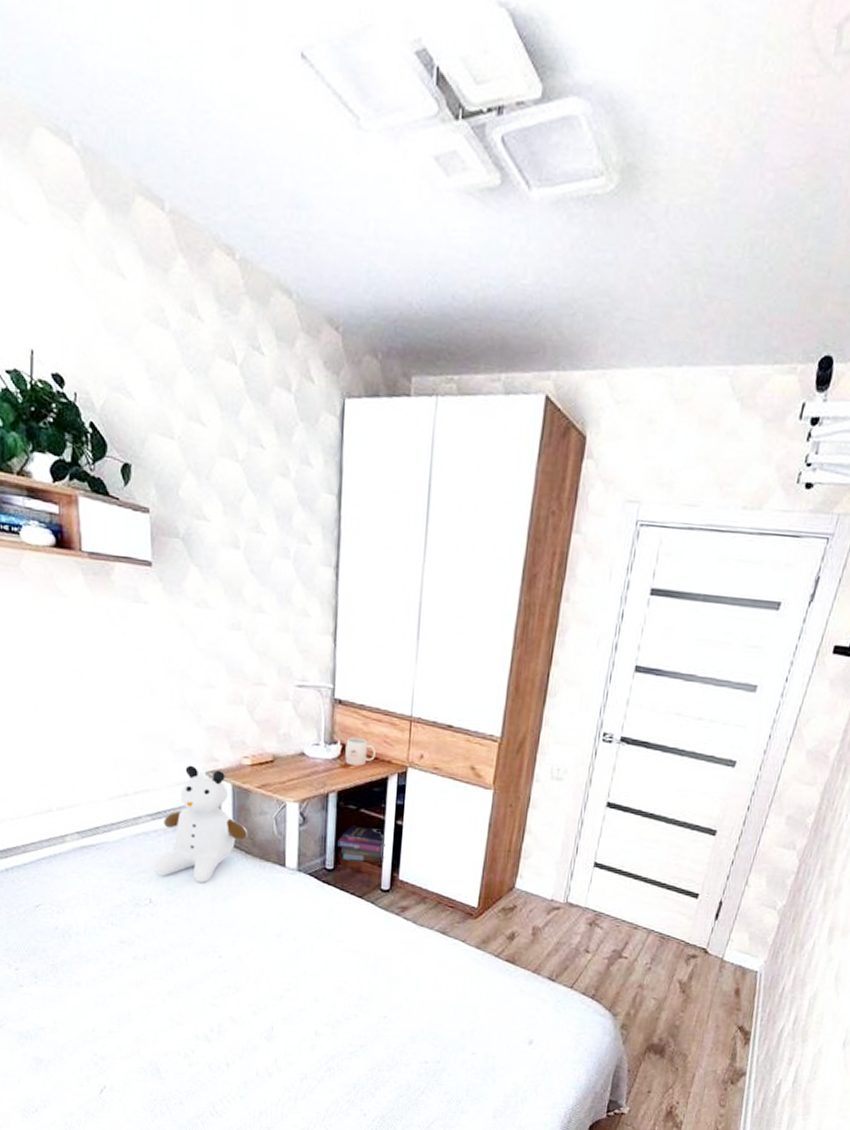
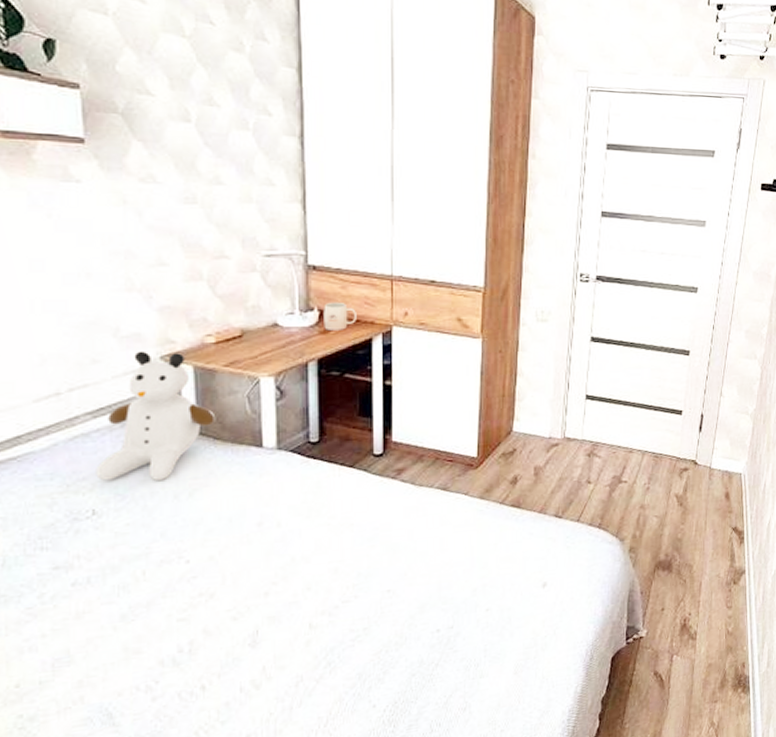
books: present [337,825,386,863] -> none [321,391,375,430]

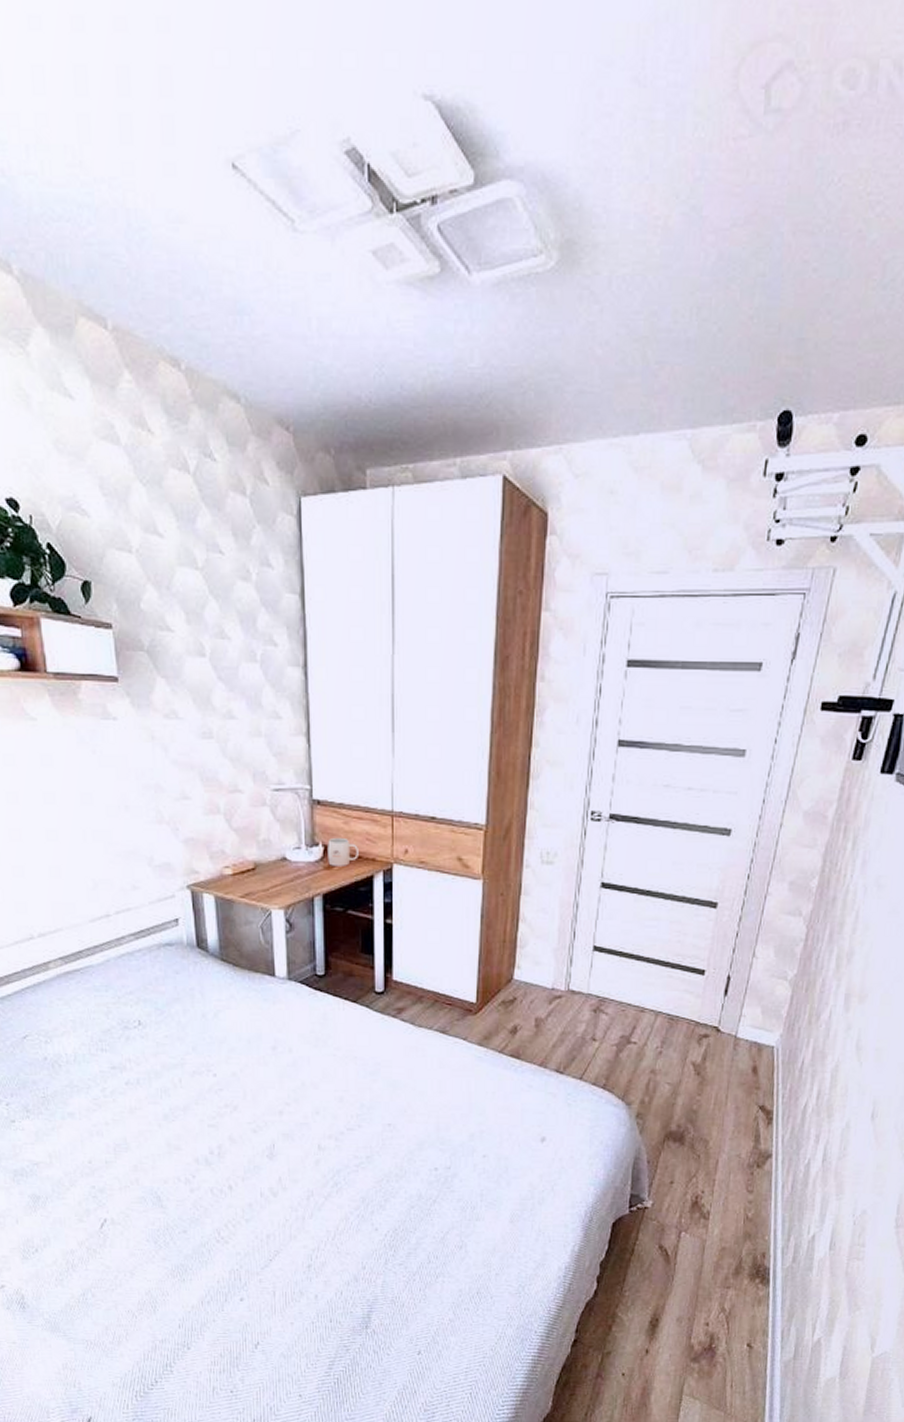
stuffed animal: present [96,351,216,481] -> none [139,879,235,999]

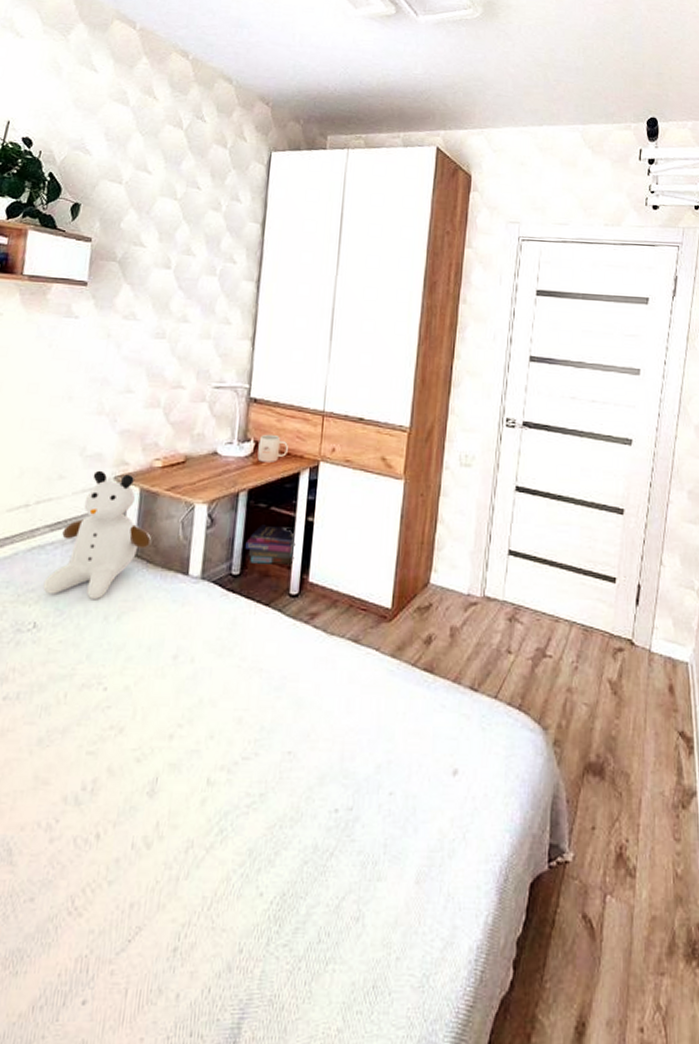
stuffed animal: none [139,879,235,999] -> present [43,470,152,599]
books: none [327,928,377,965] -> present [245,524,296,565]

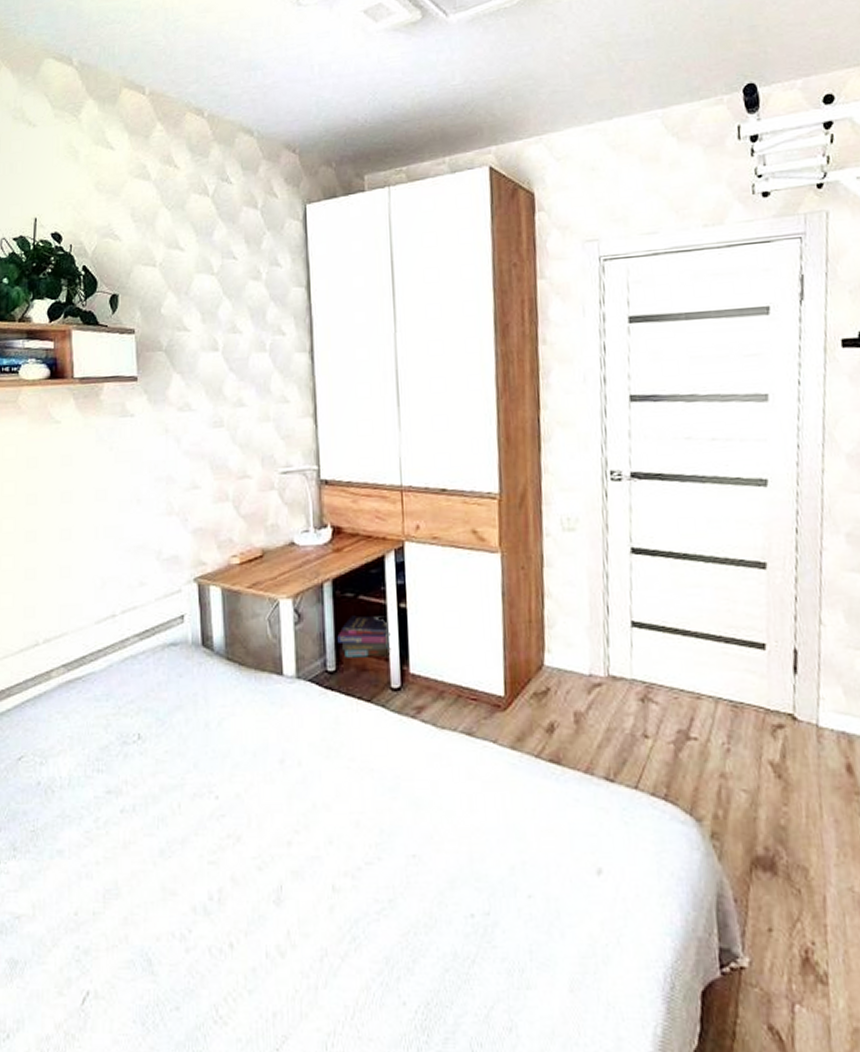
stuffed animal: present [43,470,152,599] -> none [141,573,241,706]
mug: present [257,434,289,462] -> none [336,517,370,548]

